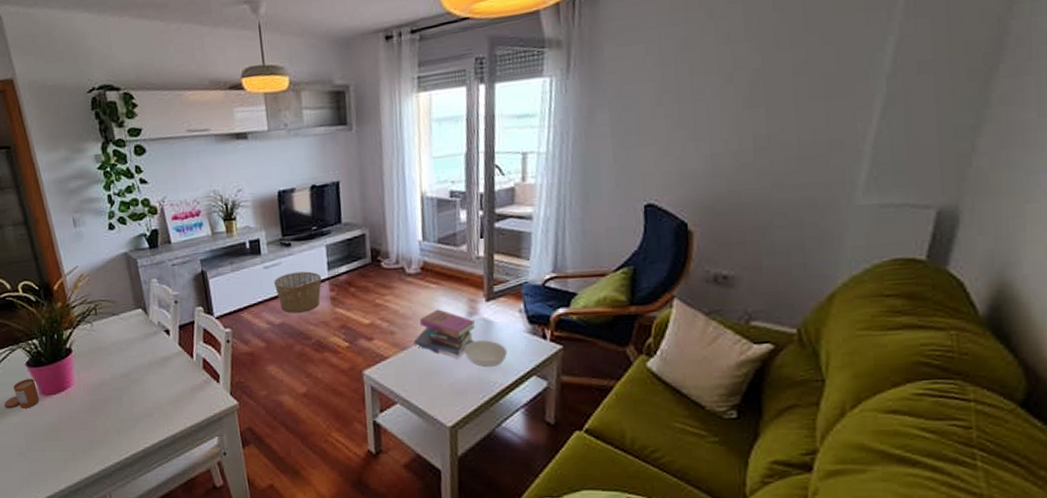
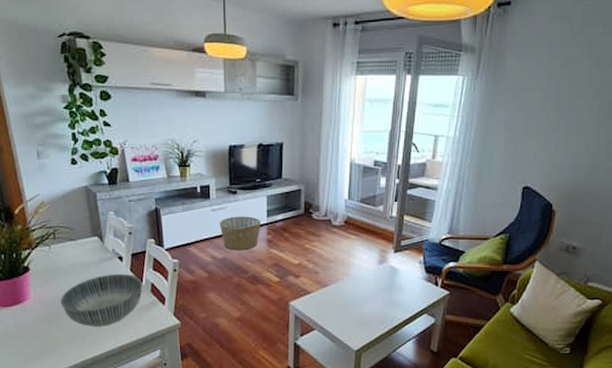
bowl: none [106,349,194,413] -> present [60,273,143,327]
books: present [413,309,475,360] -> none [333,256,383,297]
bowl: present [463,340,507,368] -> none [372,283,406,306]

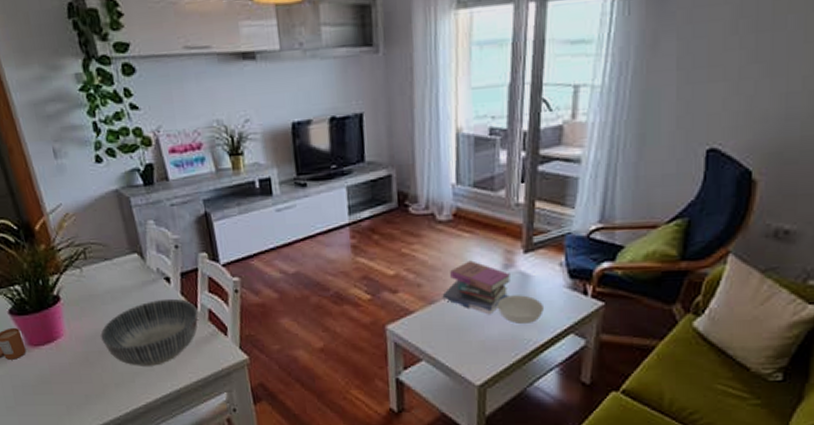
basket: present [220,216,262,251] -> none [288,215,342,262]
books: none [333,256,383,297] -> present [442,260,510,315]
bowl: none [372,283,406,306] -> present [496,295,544,325]

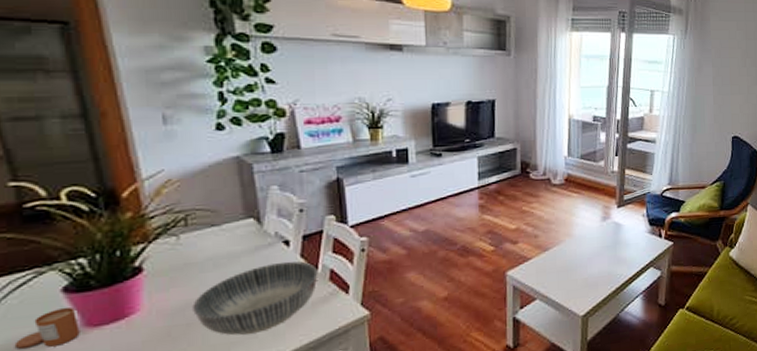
books: present [442,260,510,315] -> none [554,215,607,257]
bowl: present [496,295,544,325] -> none [597,240,631,264]

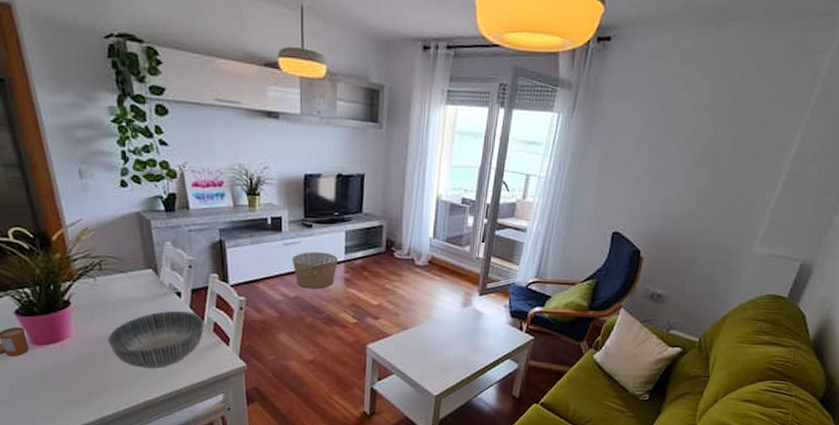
basket: none [421,180,472,221] -> present [293,252,339,289]

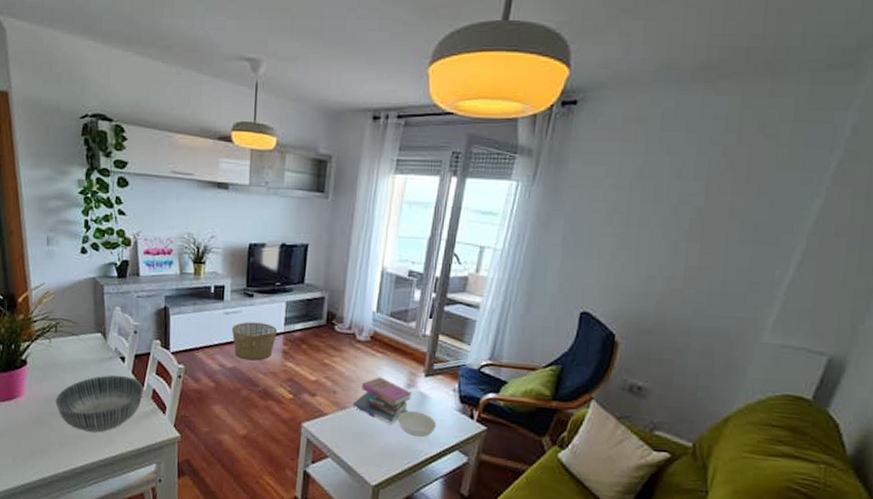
books: none [414,298,467,341] -> present [352,377,411,426]
bowl: none [455,327,490,350] -> present [397,411,436,438]

